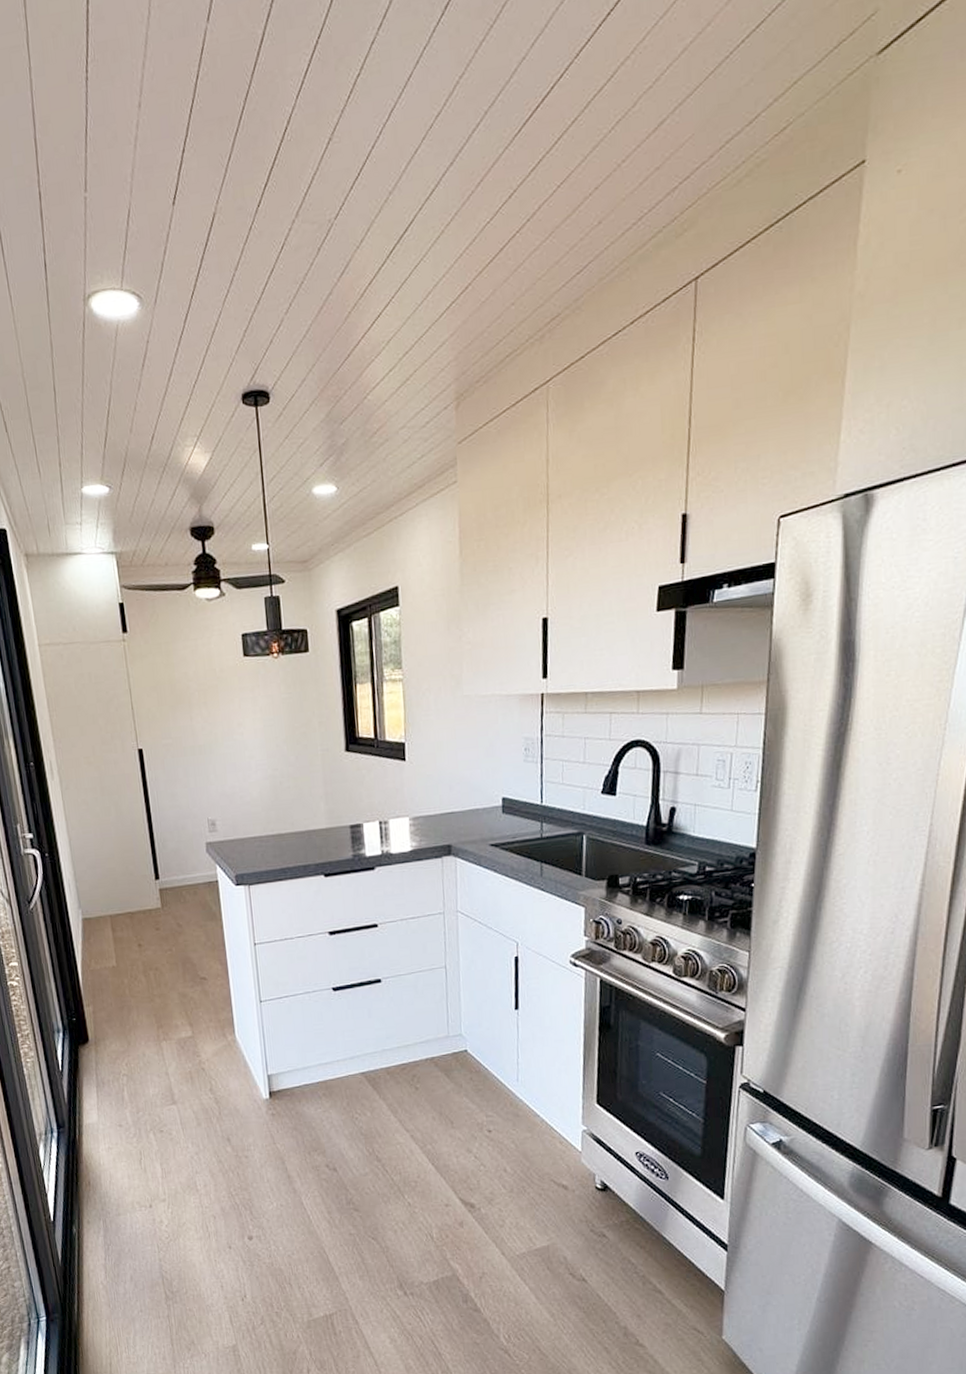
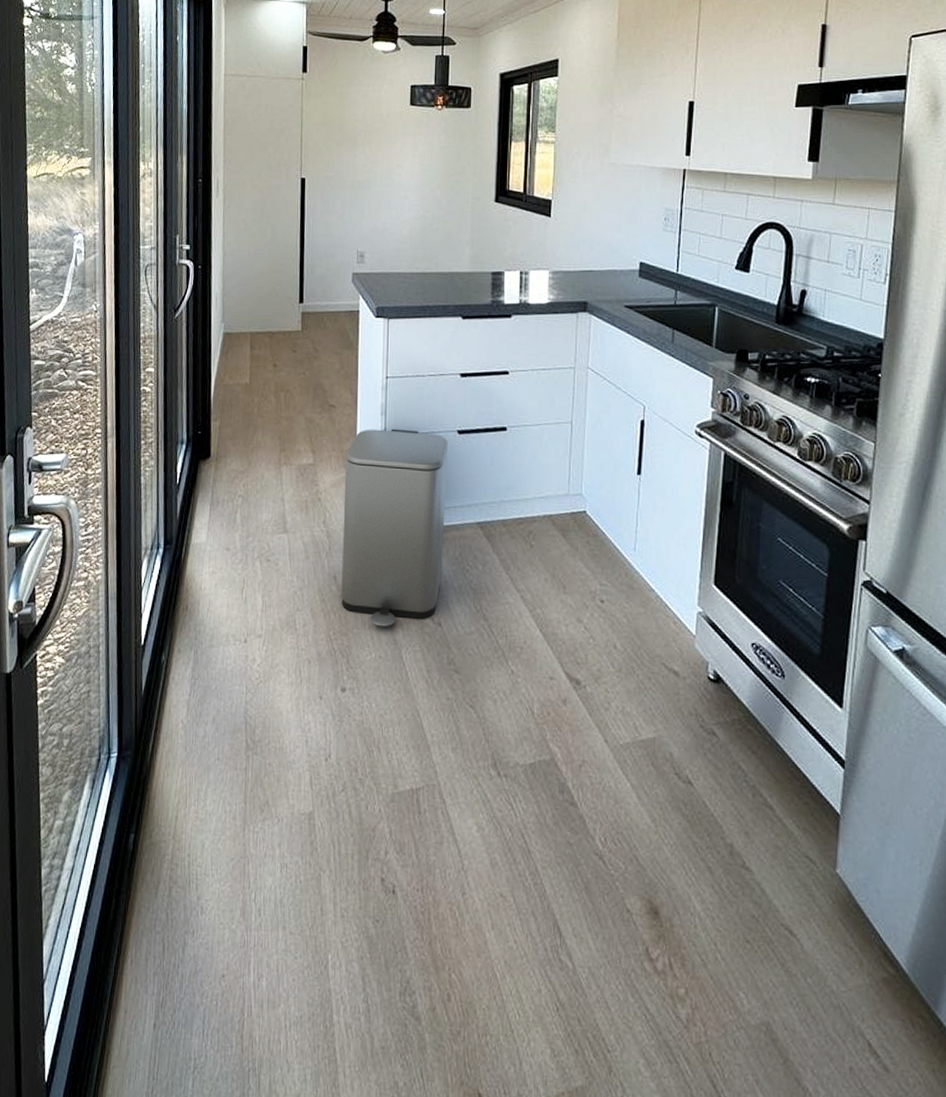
pedal bin: none [223,993,333,1179] -> present [341,428,448,627]

